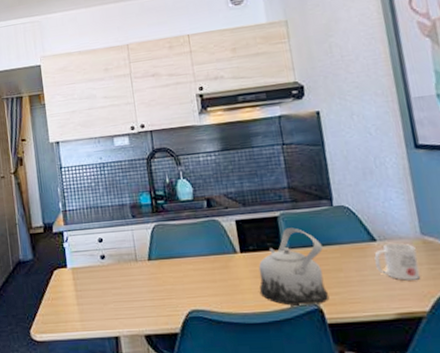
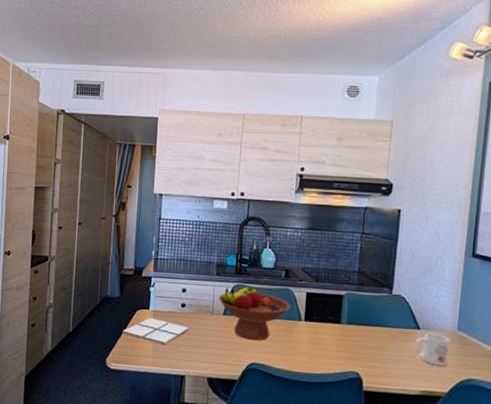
drink coaster: none [43,276,115,305] -> present [123,318,190,345]
fruit bowl: none [140,224,222,285] -> present [219,287,291,341]
teapot: present [258,227,329,307] -> none [313,306,375,375]

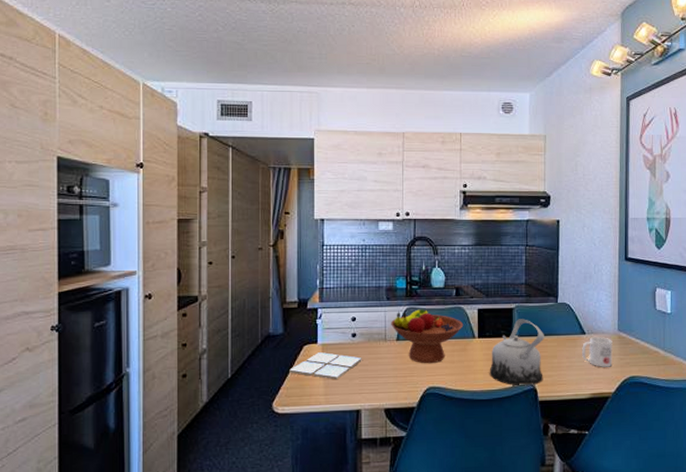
teapot: none [313,306,375,375] -> present [489,319,544,386]

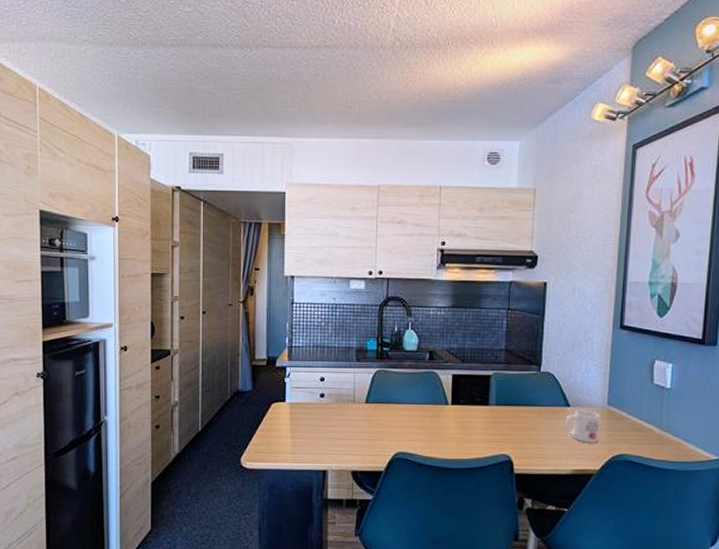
drink coaster: present [289,352,362,380] -> none [257,411,330,439]
fruit bowl: present [391,309,464,364] -> none [360,372,437,429]
teapot: present [489,319,544,386] -> none [462,387,524,458]

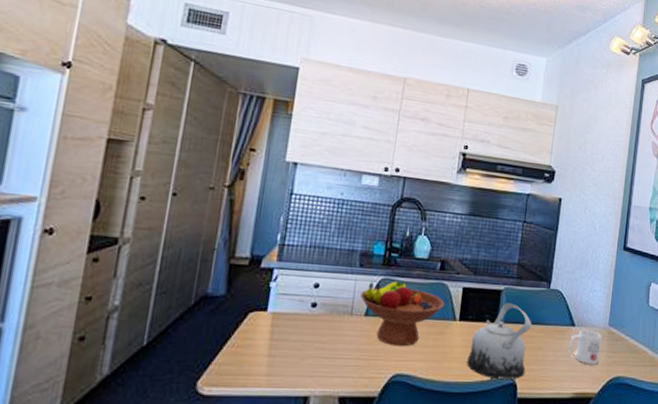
fruit bowl: none [360,372,437,429] -> present [360,281,445,347]
teapot: none [462,387,524,458] -> present [466,303,532,380]

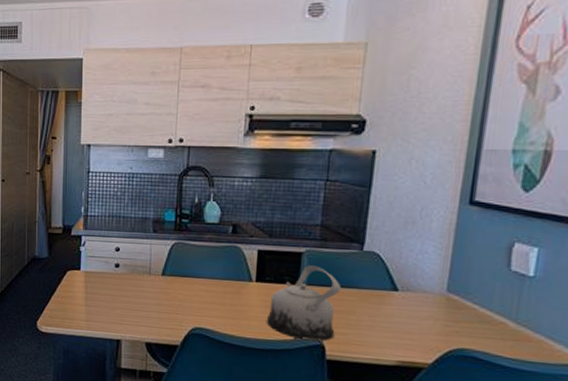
fruit bowl: present [360,281,445,347] -> none [157,244,240,304]
mug: present [569,329,602,365] -> none [390,294,437,334]

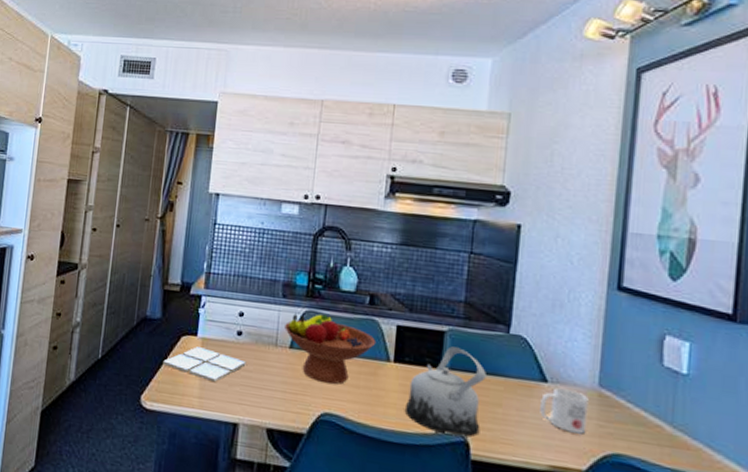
drink coaster: none [53,279,125,308] -> present [163,347,246,383]
fruit bowl: none [157,244,240,304] -> present [285,313,377,385]
mug: none [390,294,437,334] -> present [540,387,589,434]

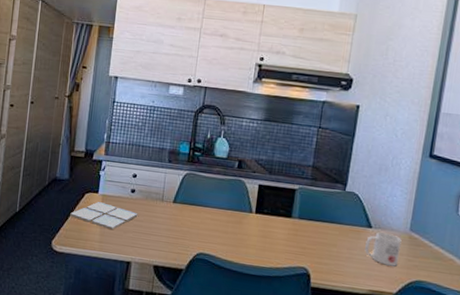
fruit bowl: present [285,313,377,385] -> none [169,175,242,231]
teapot: present [404,346,486,438] -> none [262,201,326,271]

